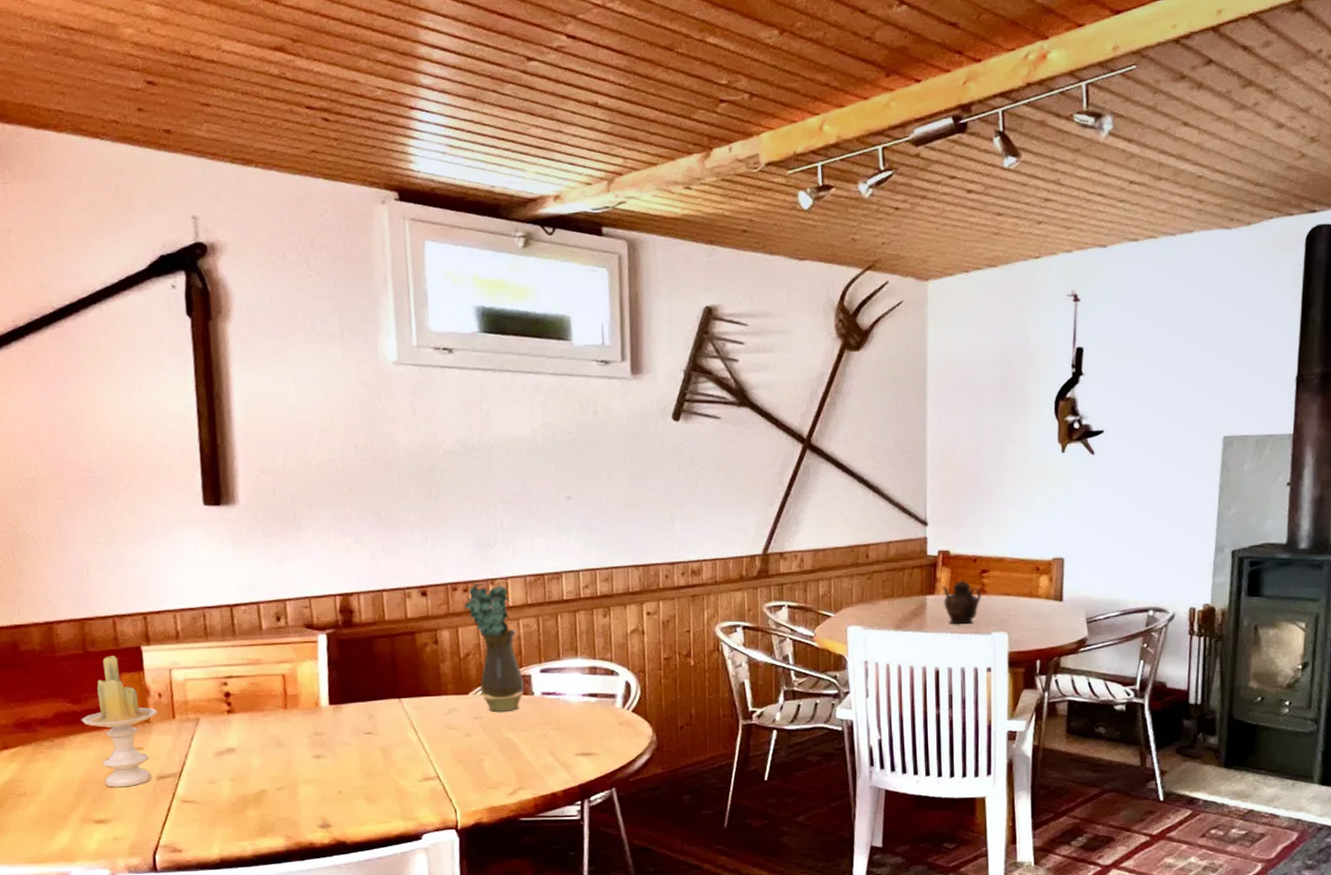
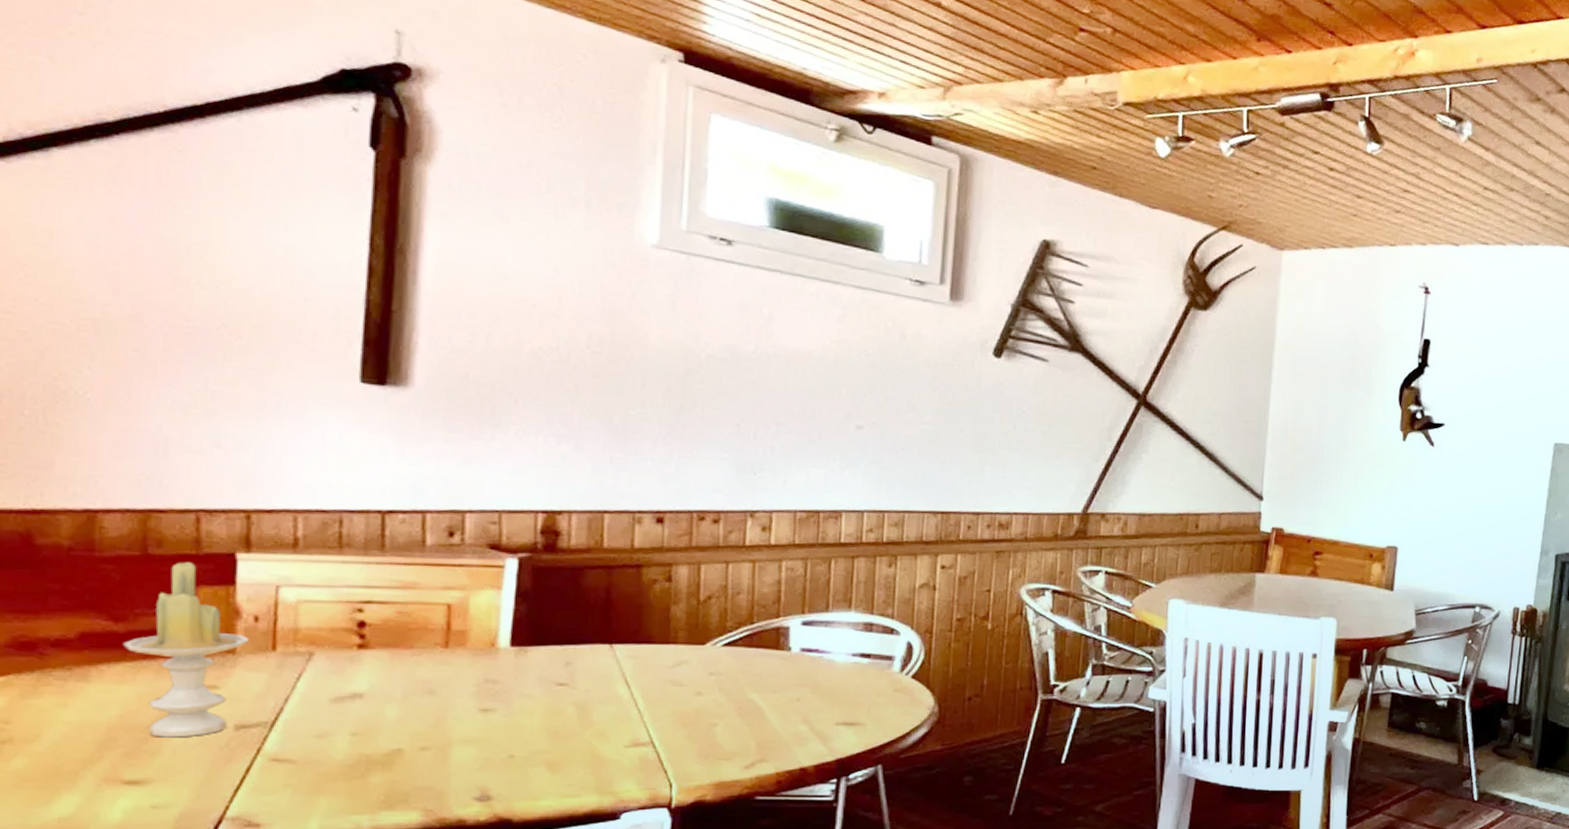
vase: present [464,579,524,713] -> none [712,509,779,669]
teapot: present [941,579,981,625] -> none [1272,559,1313,607]

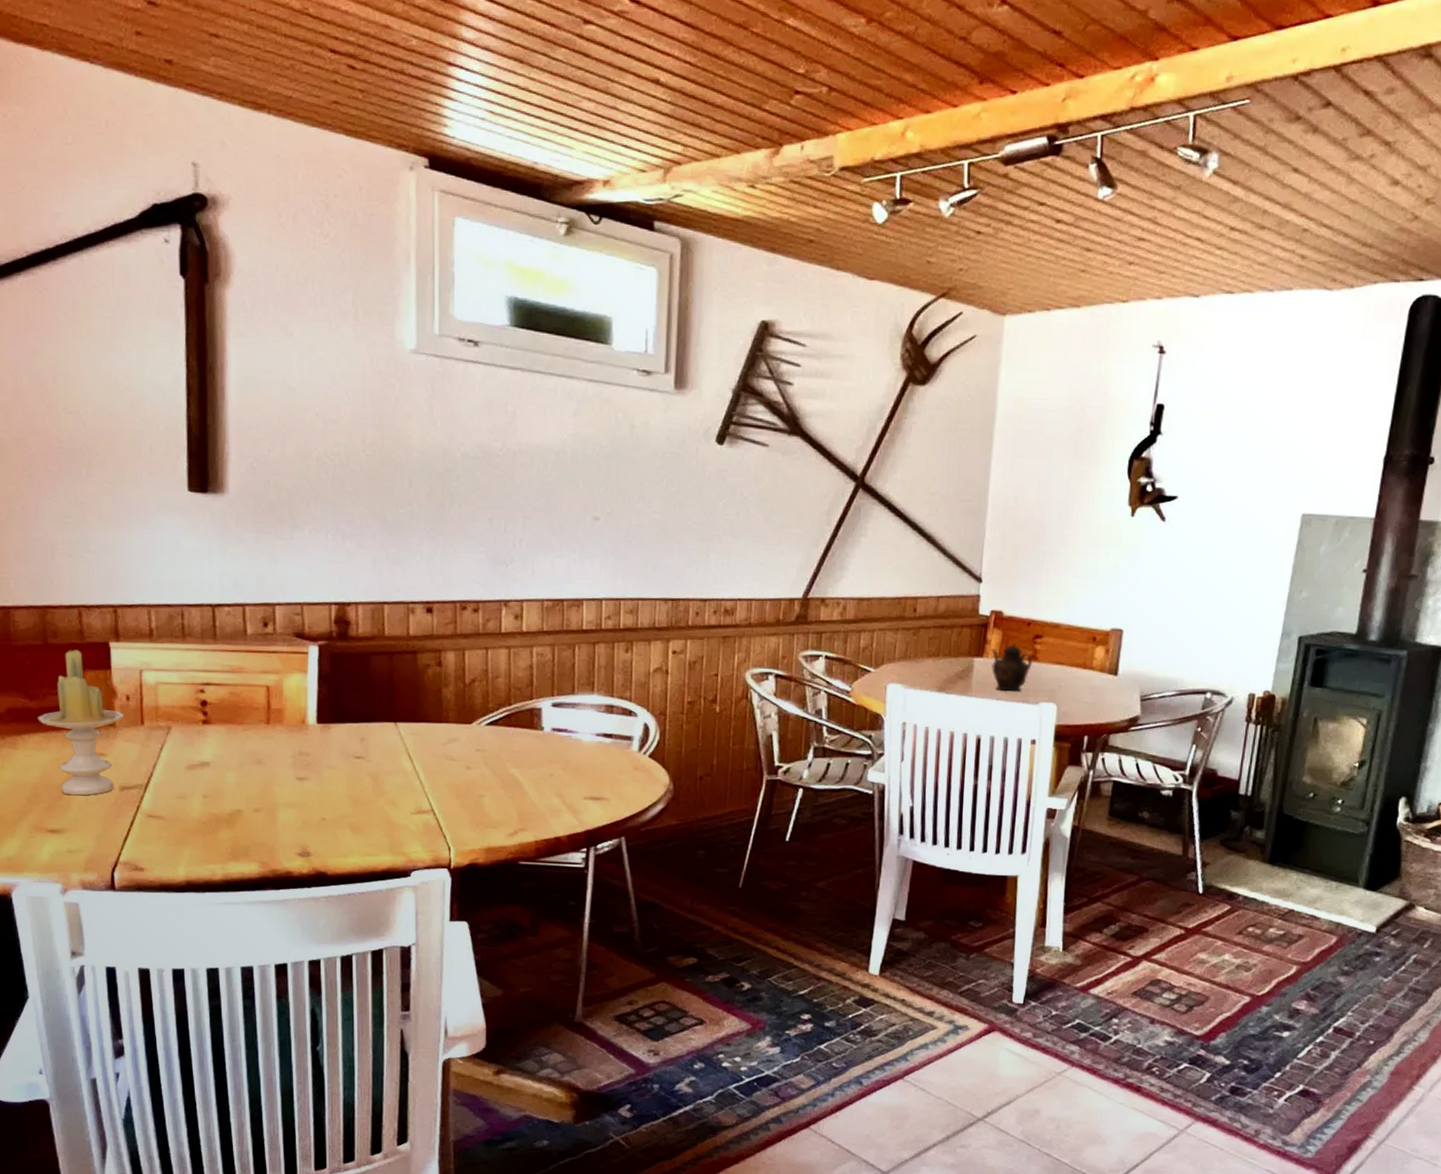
teapot: none [1272,559,1313,607] -> present [990,643,1032,692]

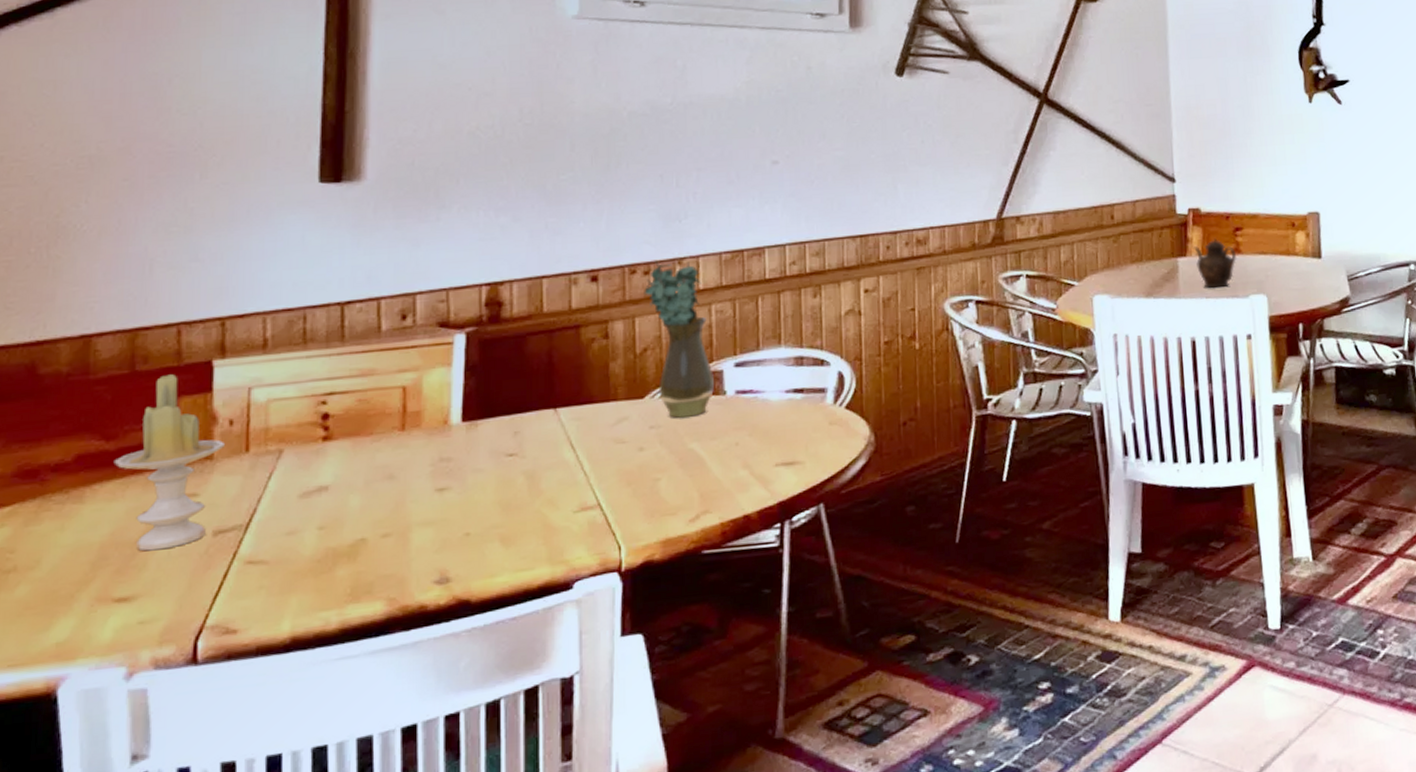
vase: none [473,599,533,747] -> present [644,260,714,419]

